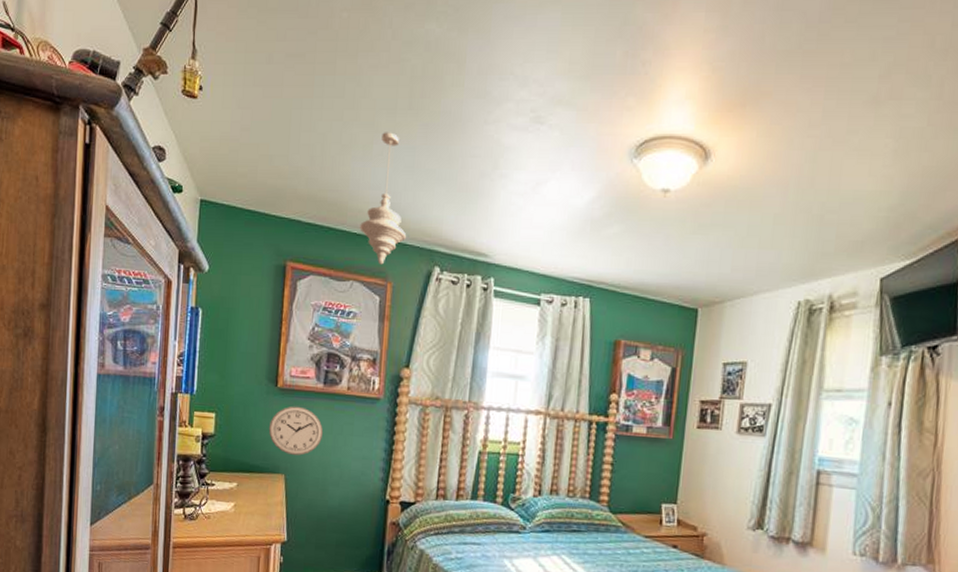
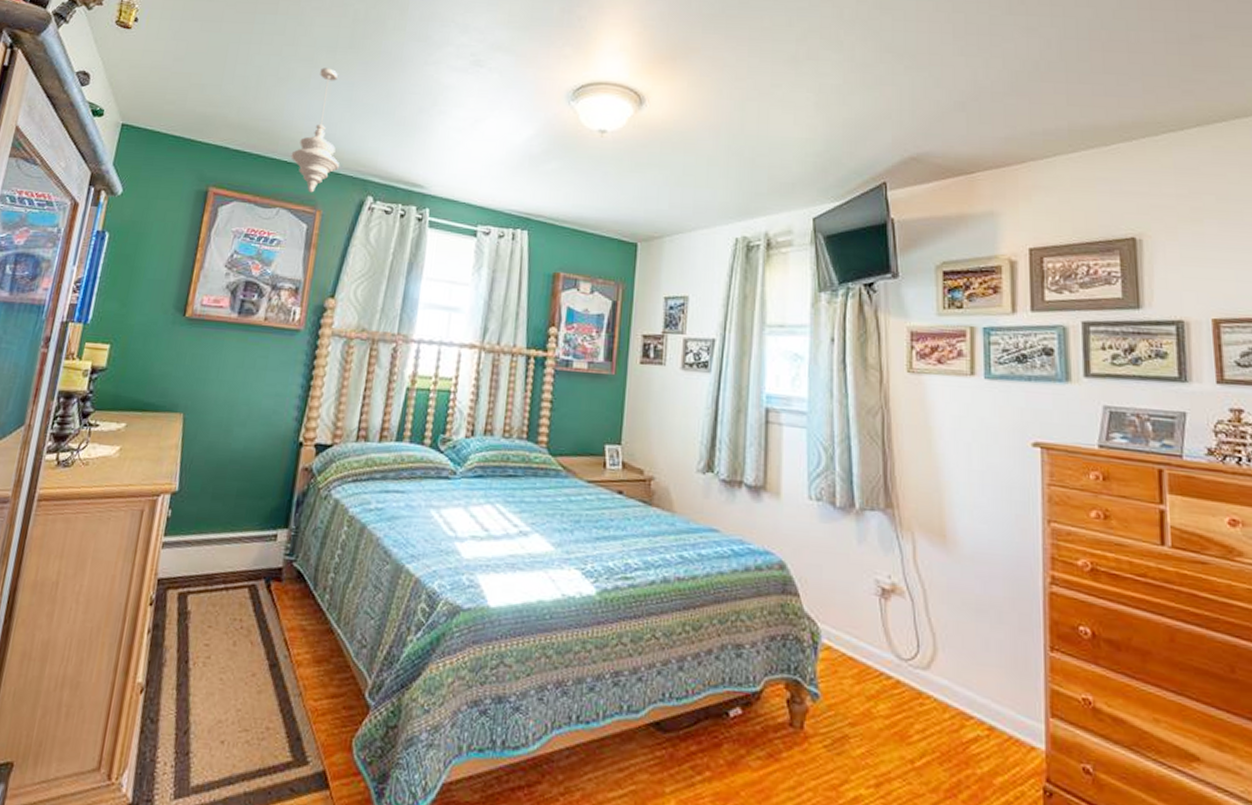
wall clock: present [268,406,324,455] -> none [170,337,233,392]

